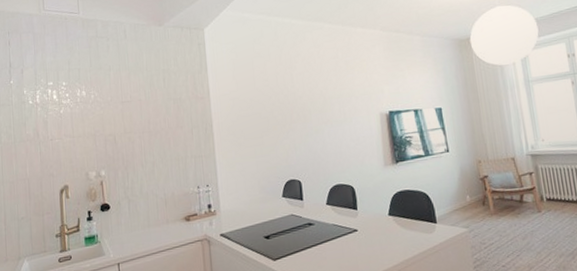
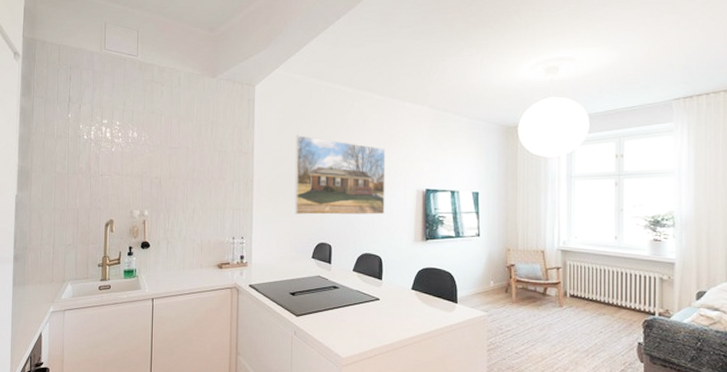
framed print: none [251,73,351,154] -> present [294,135,386,215]

